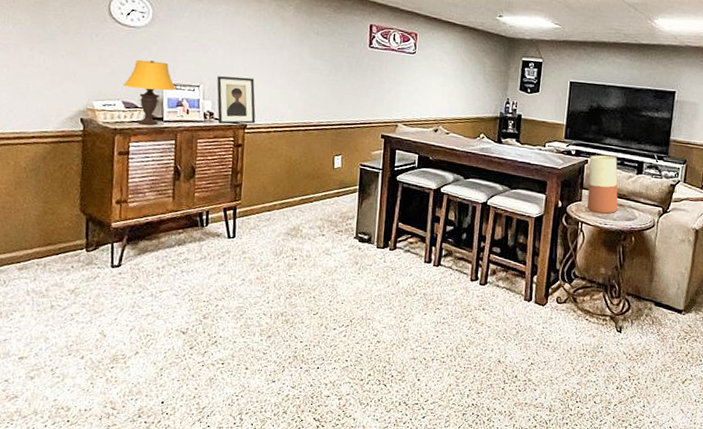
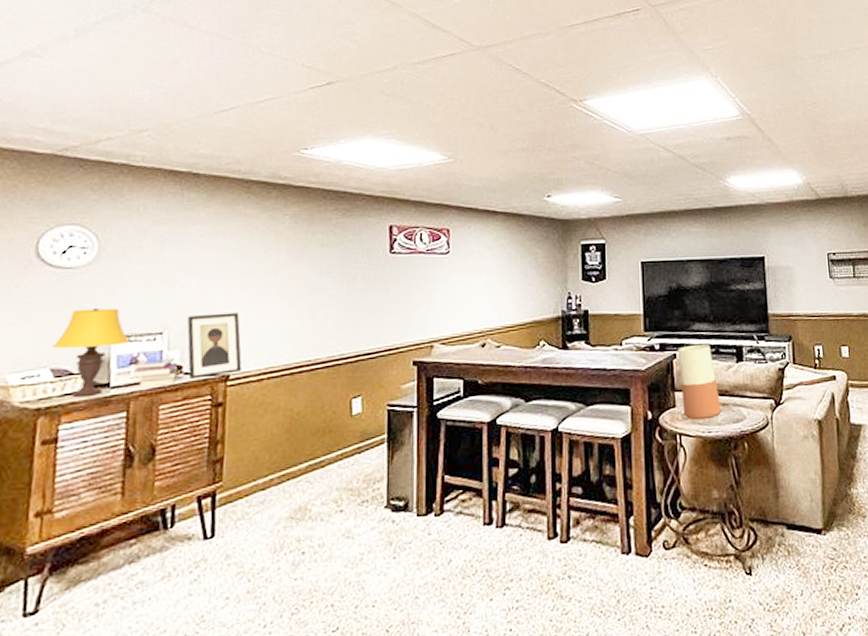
books: none [177,104,211,126] -> present [131,357,179,388]

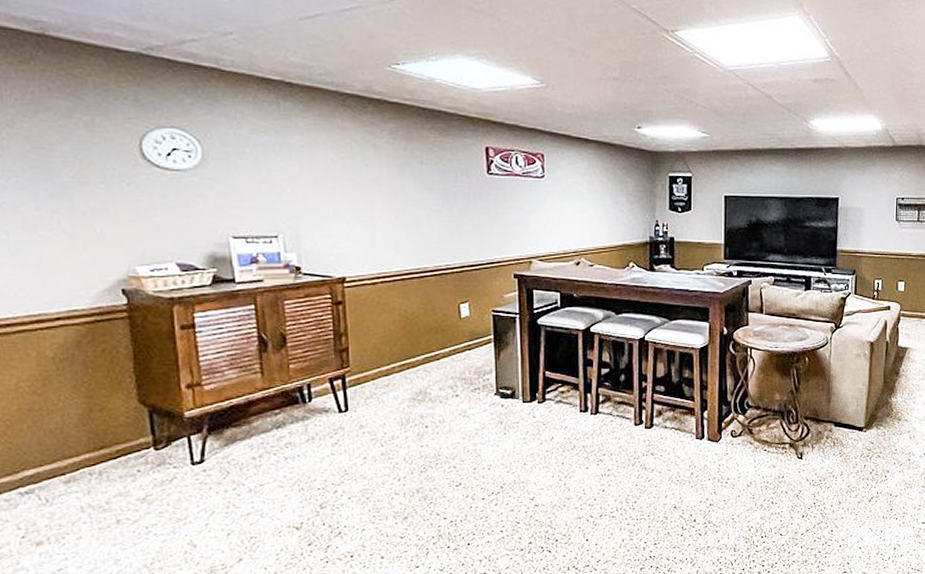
table lamp: present [52,308,130,398] -> none [174,210,248,290]
picture frame: present [187,312,242,379] -> none [300,221,357,279]
vase: present [677,344,721,421] -> none [753,273,788,337]

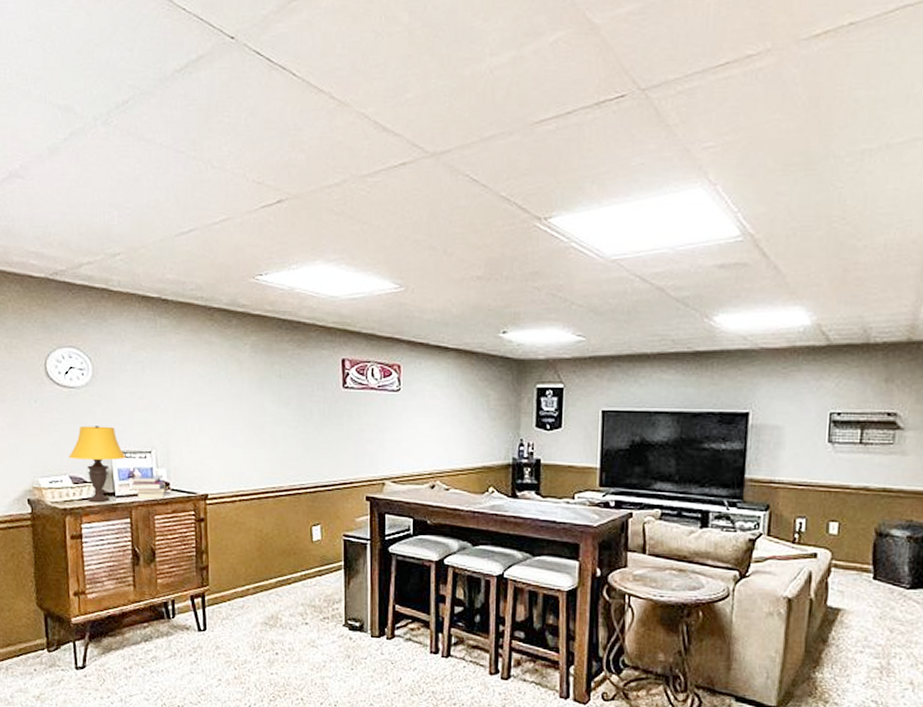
table lamp: none [174,210,248,290] -> present [69,425,126,503]

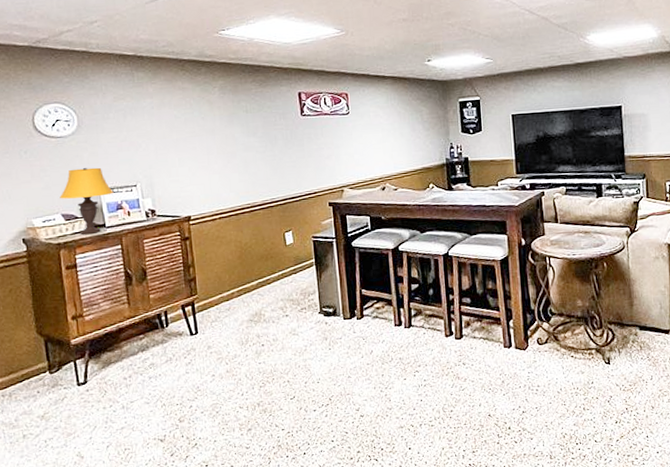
books: present [129,474,167,500] -> none [118,204,153,227]

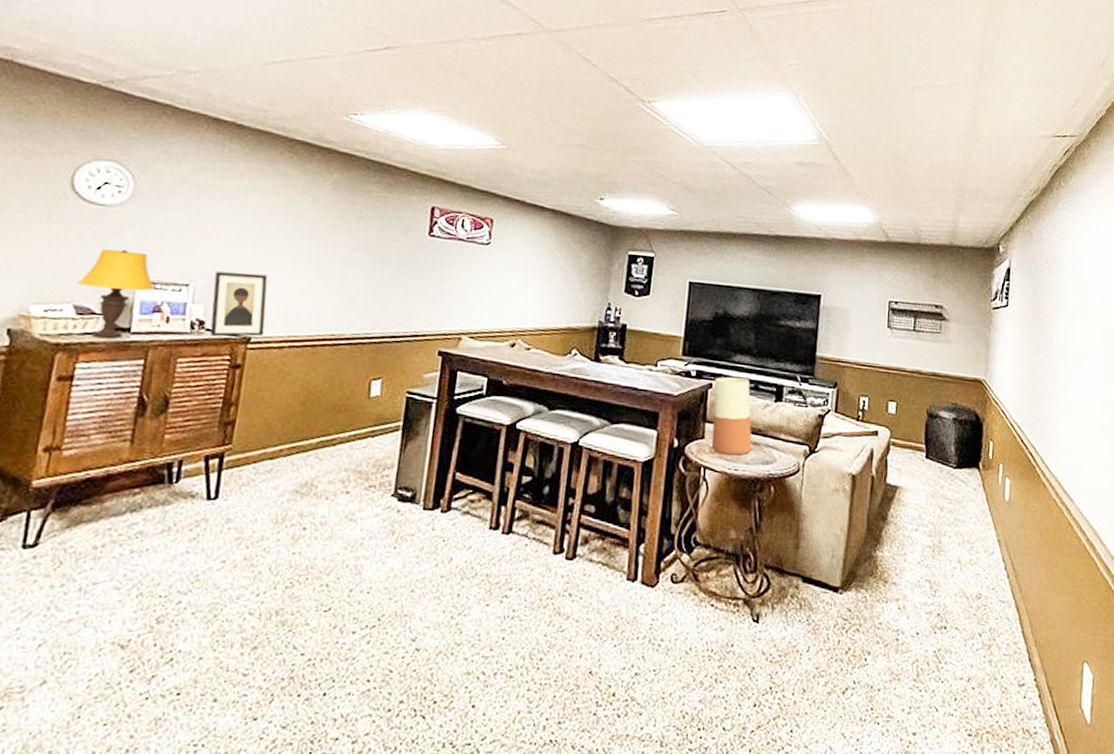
picture frame: none [153,168,199,220] -> present [210,271,268,337]
vase: none [545,183,584,246] -> present [711,376,752,457]

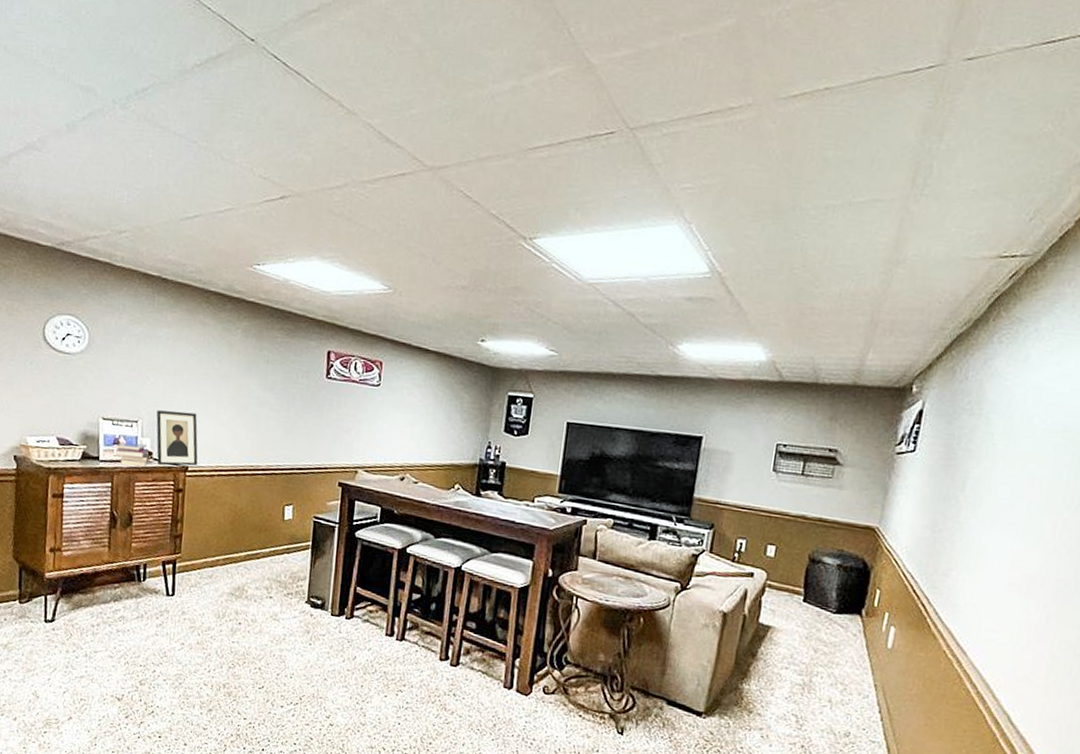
table lamp: present [78,248,156,340] -> none [58,390,113,466]
books: none [153,309,201,339] -> present [114,442,149,467]
vase: present [711,376,752,457] -> none [584,514,625,588]

